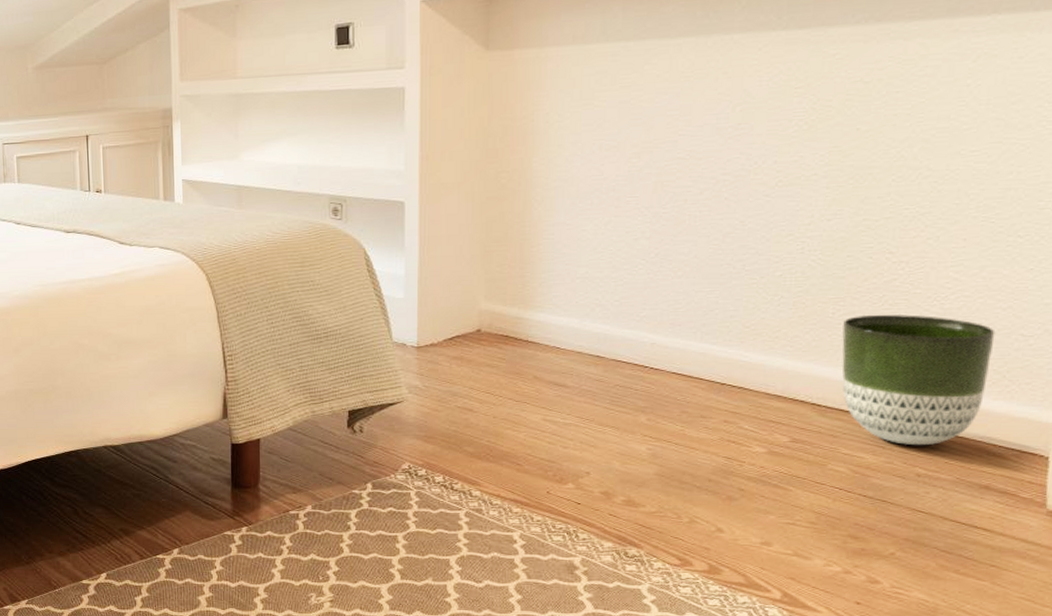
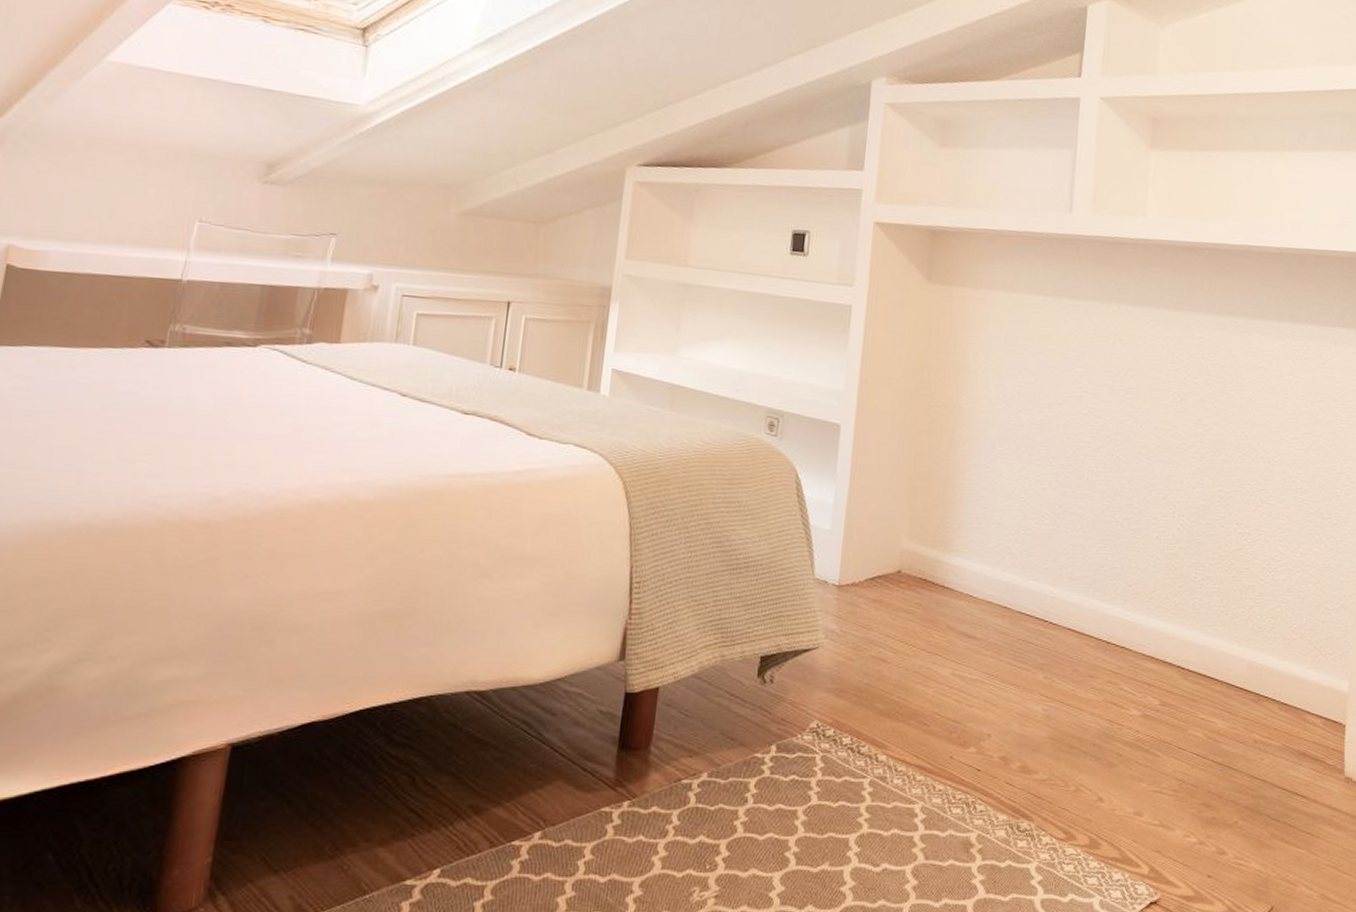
planter: present [842,315,996,446] -> none [1200,581,1309,712]

